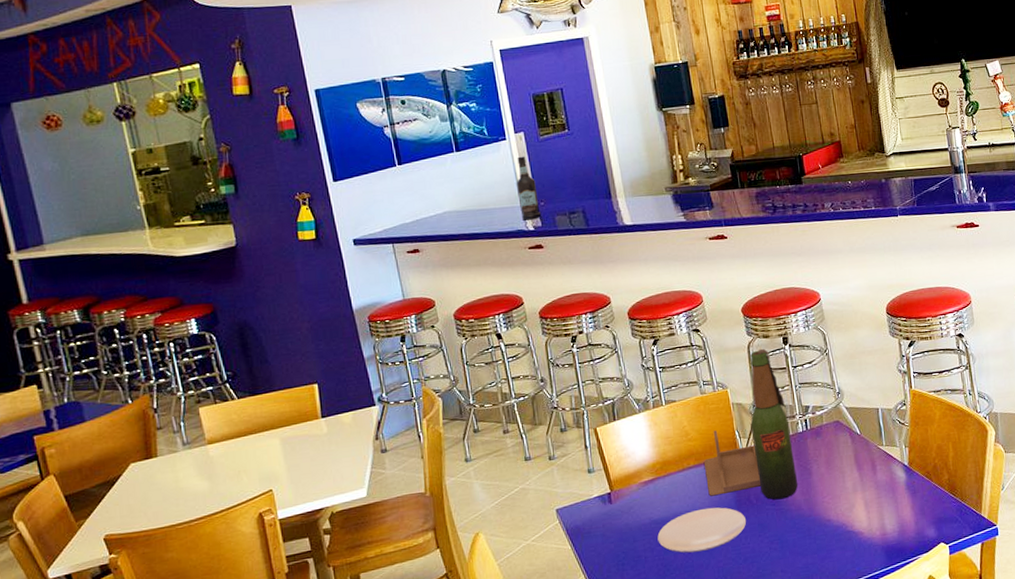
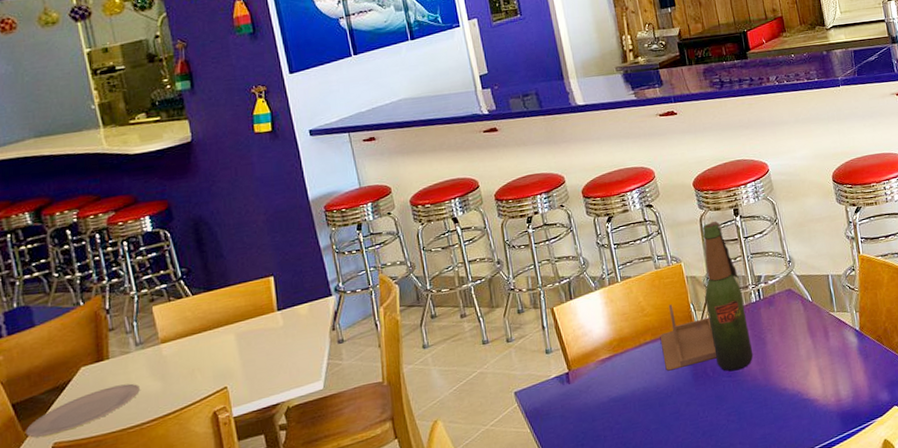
plate: none [78,481,188,529] -> present [26,383,140,438]
root beer: present [516,156,541,222] -> none [470,42,495,106]
plate: present [657,507,747,553] -> none [616,381,704,430]

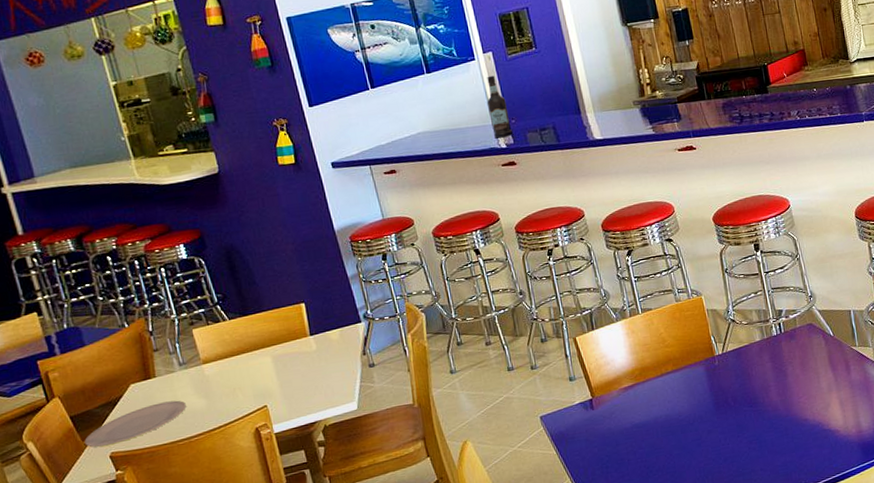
root beer: none [470,42,495,106] -> present [486,75,513,140]
napkin holder: present [660,296,718,371] -> none [681,329,739,400]
beer bottle: present [703,220,753,372] -> none [723,255,774,402]

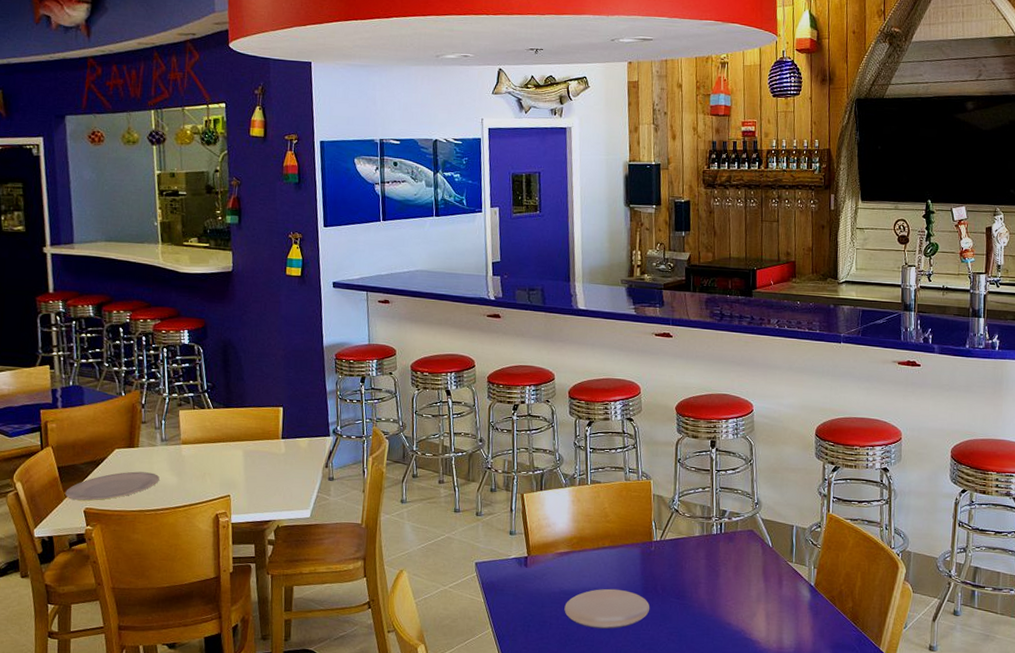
root beer: present [486,75,513,140] -> none [484,229,503,291]
plate: none [639,410,726,455] -> present [564,588,650,629]

